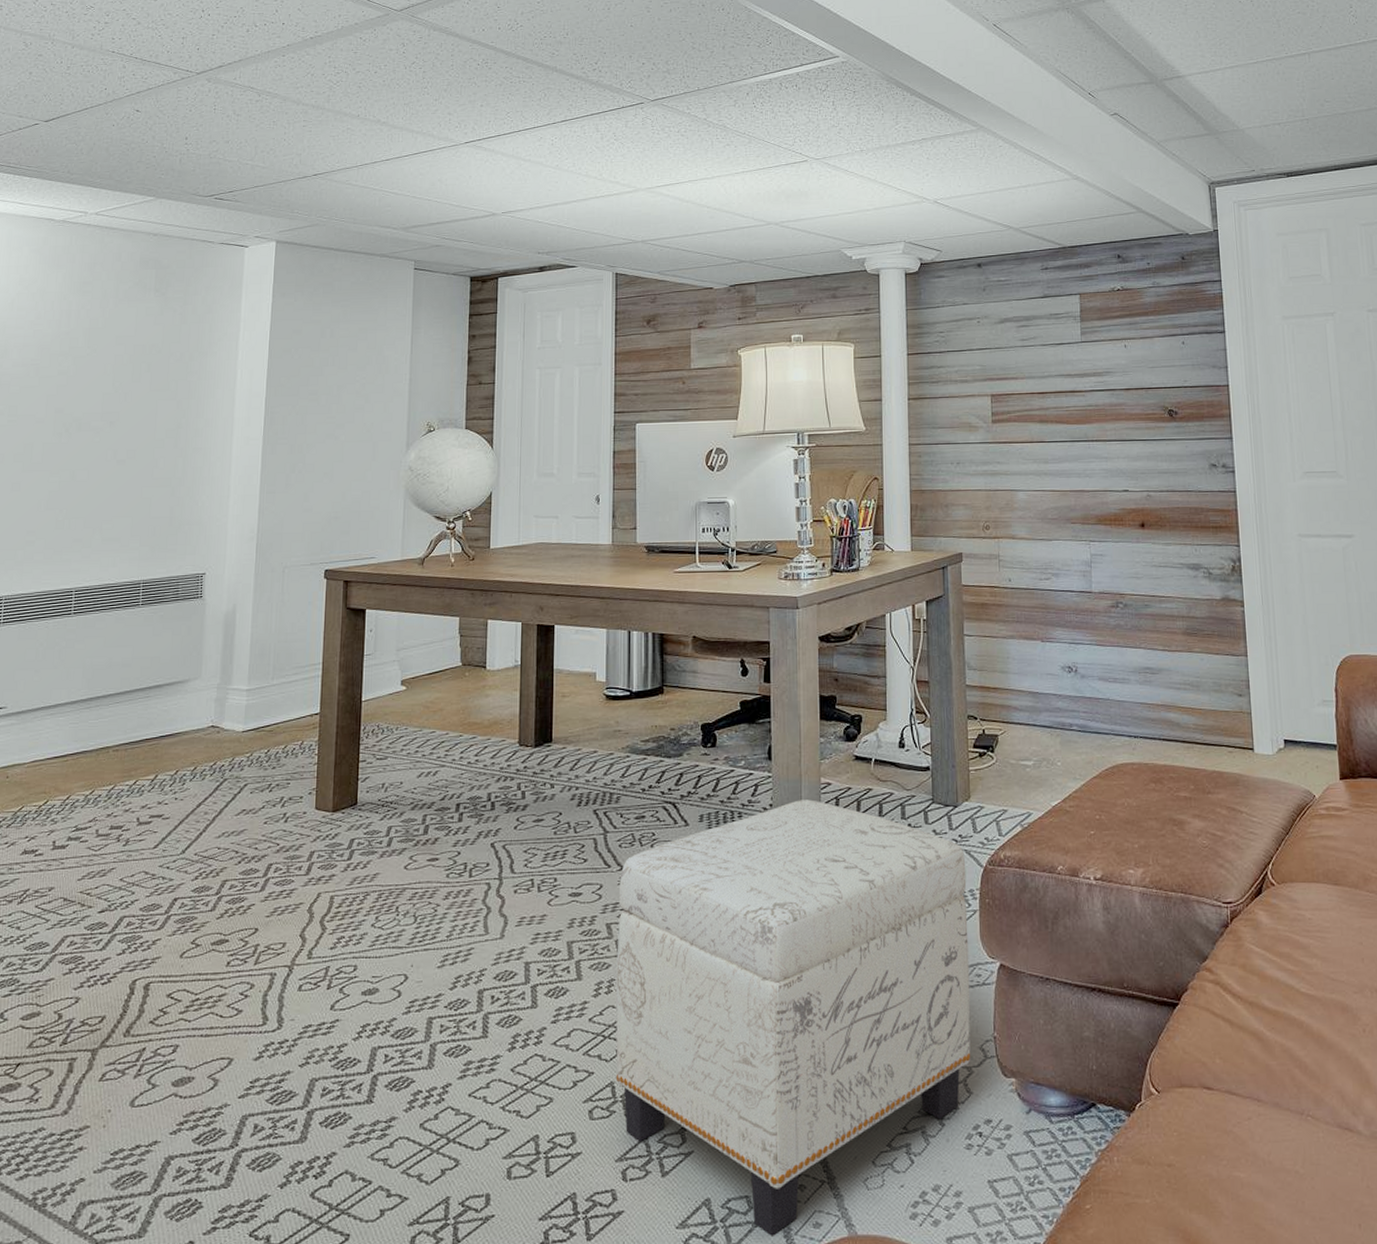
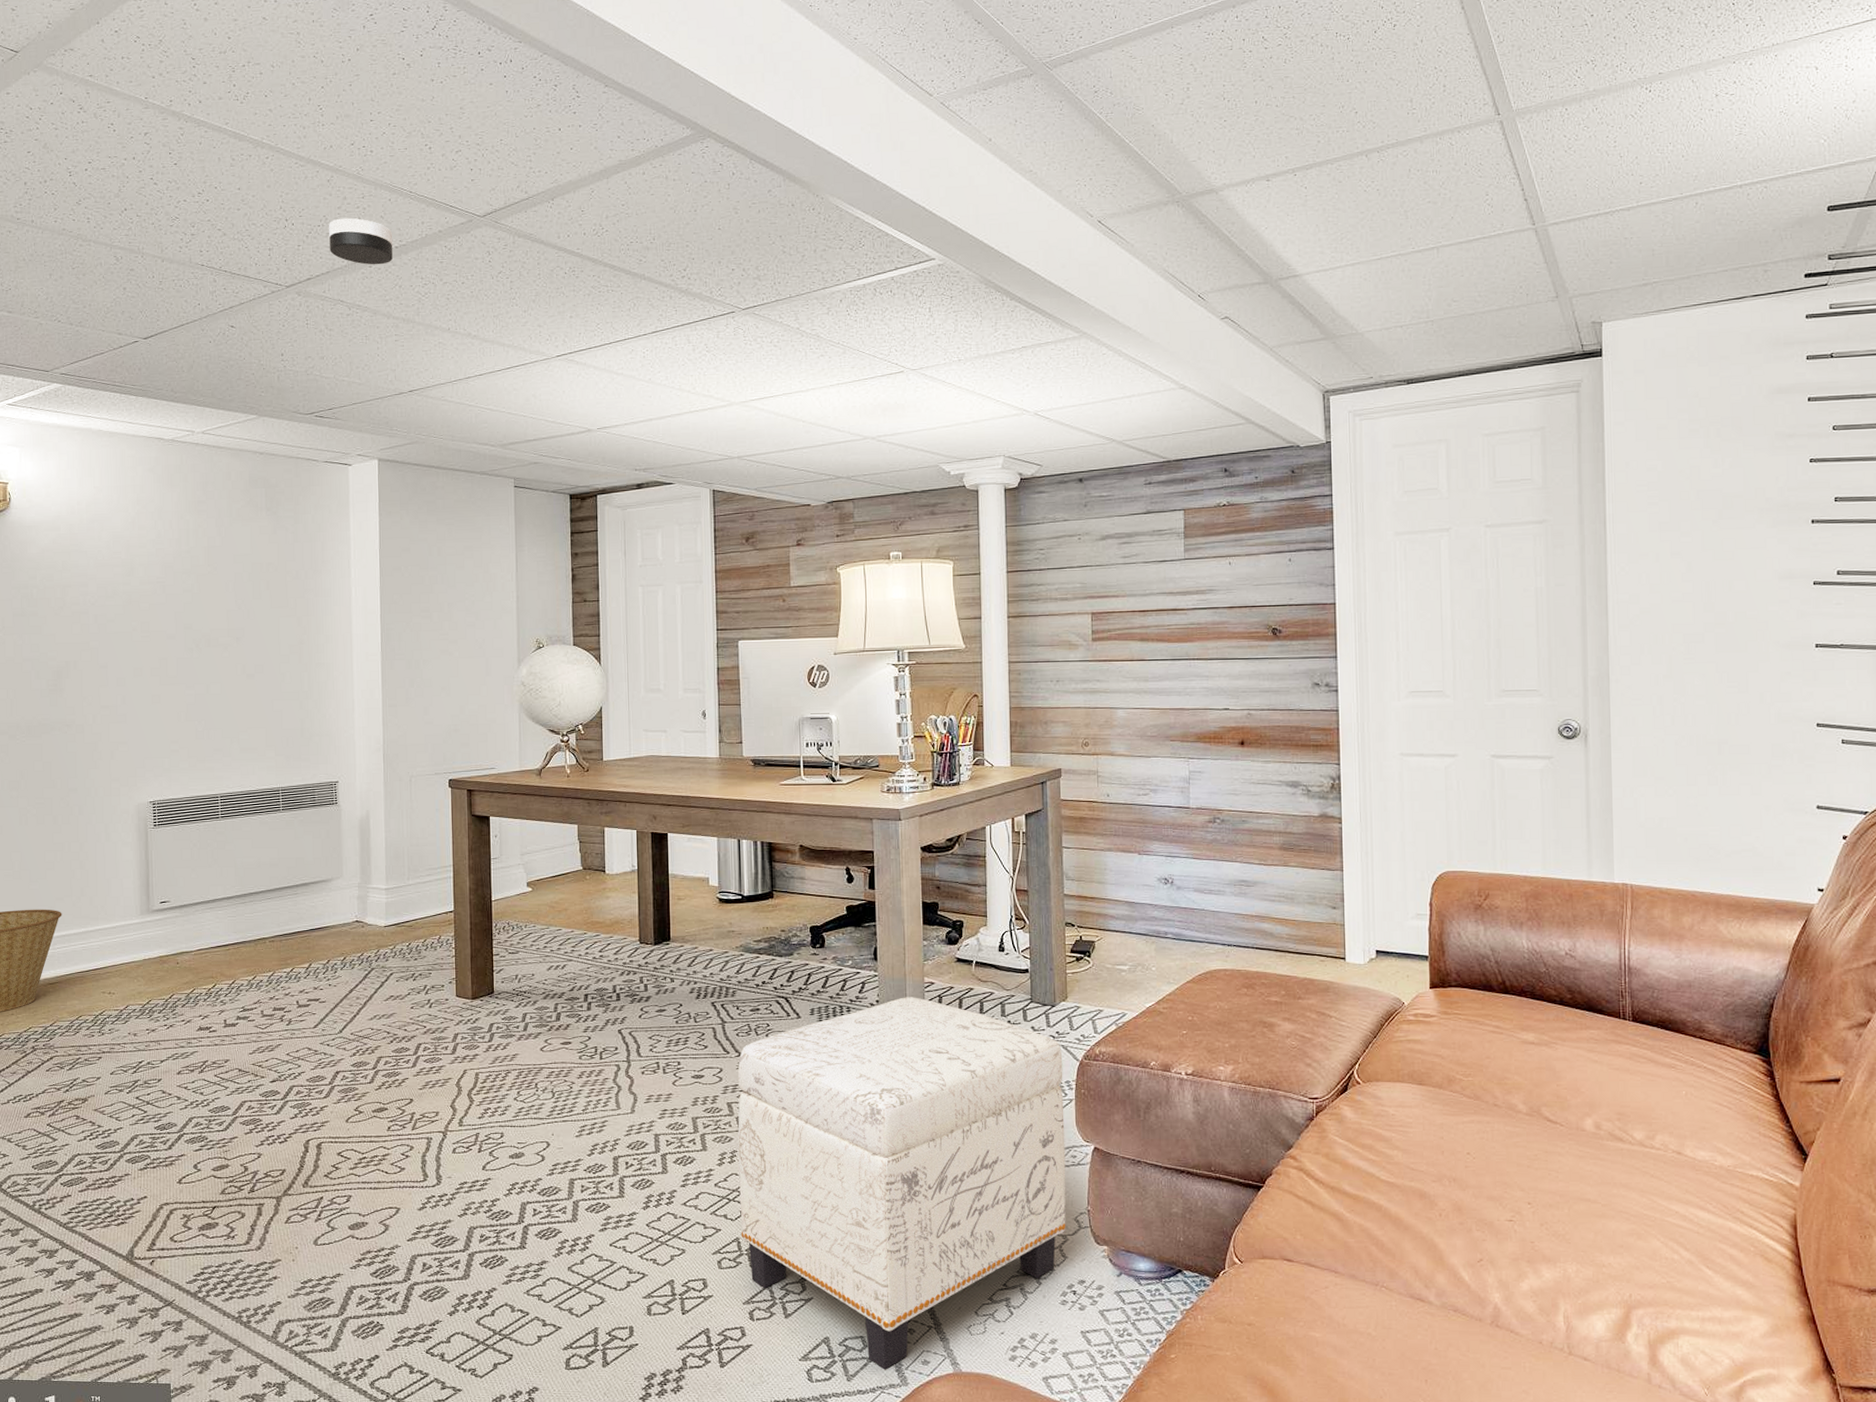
smoke detector: none [244,9,309,54] -> present [328,217,393,265]

